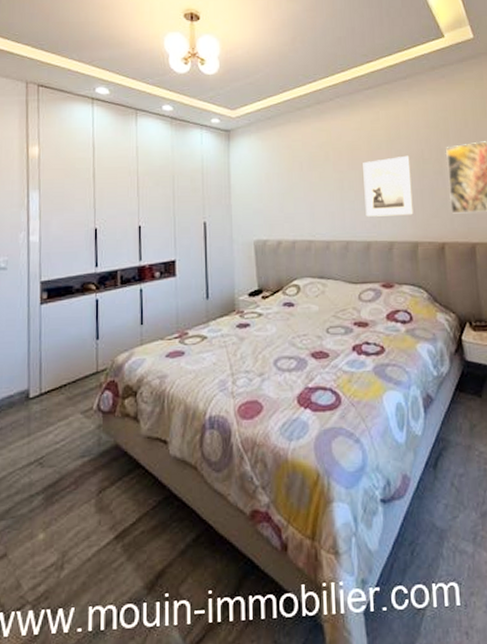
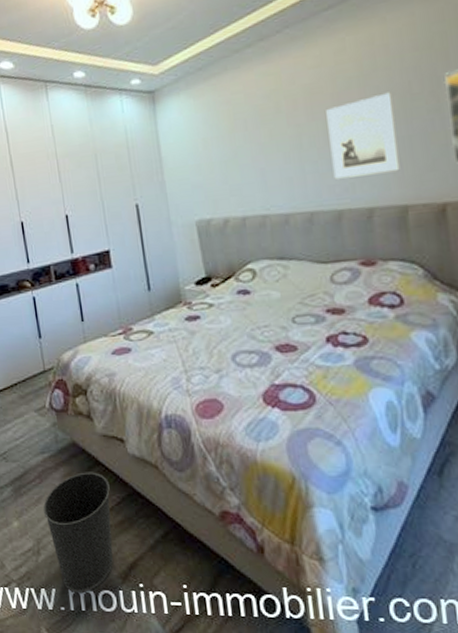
wastebasket: none [73,475,147,611] -> present [43,472,114,594]

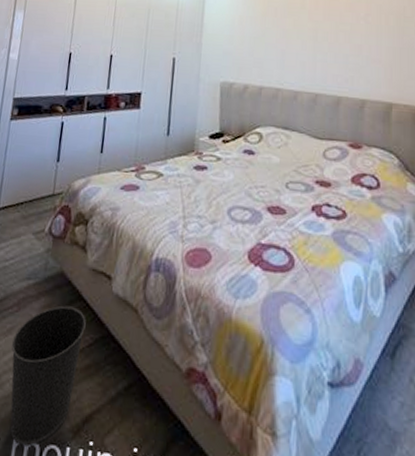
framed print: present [326,92,400,179] -> none [338,11,390,74]

